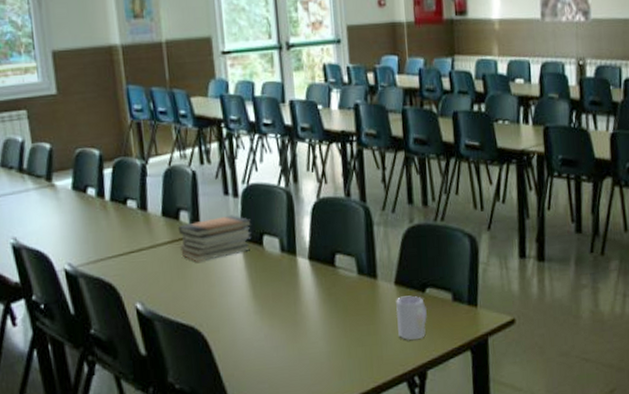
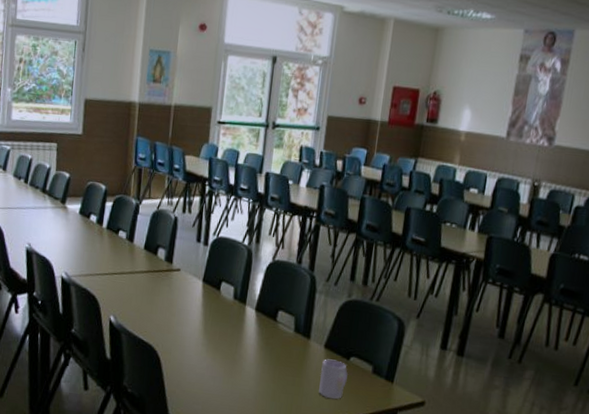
book stack: present [179,215,252,262] -> none [153,259,215,293]

